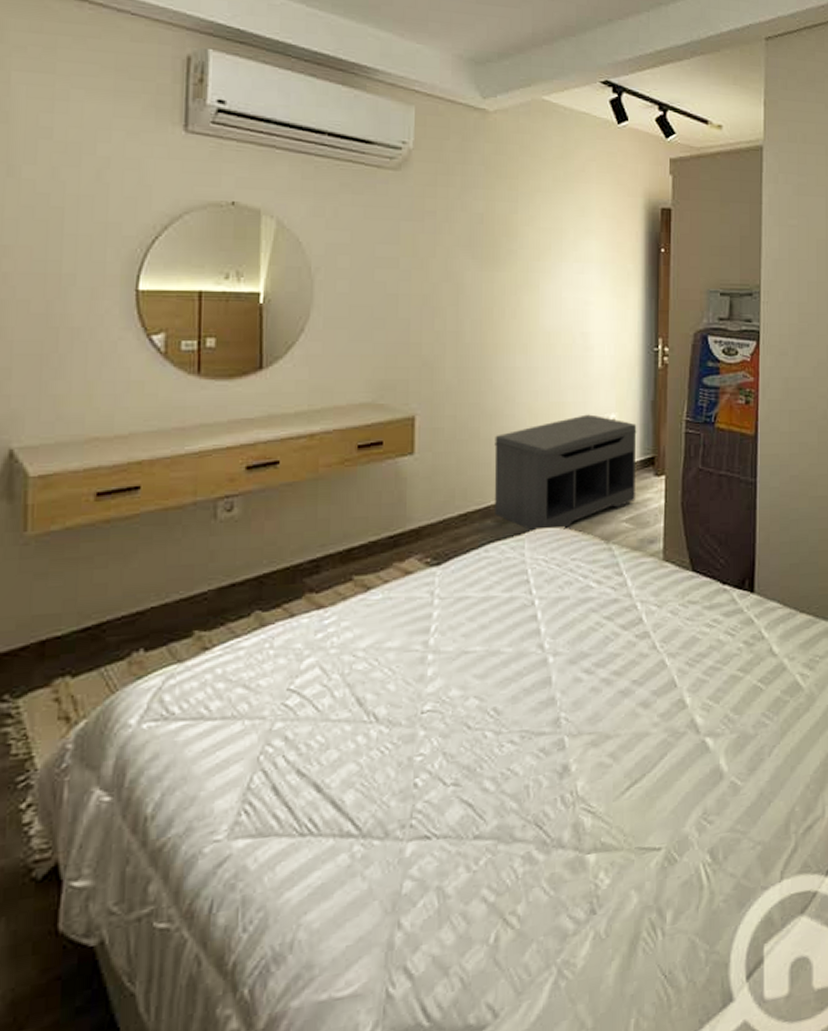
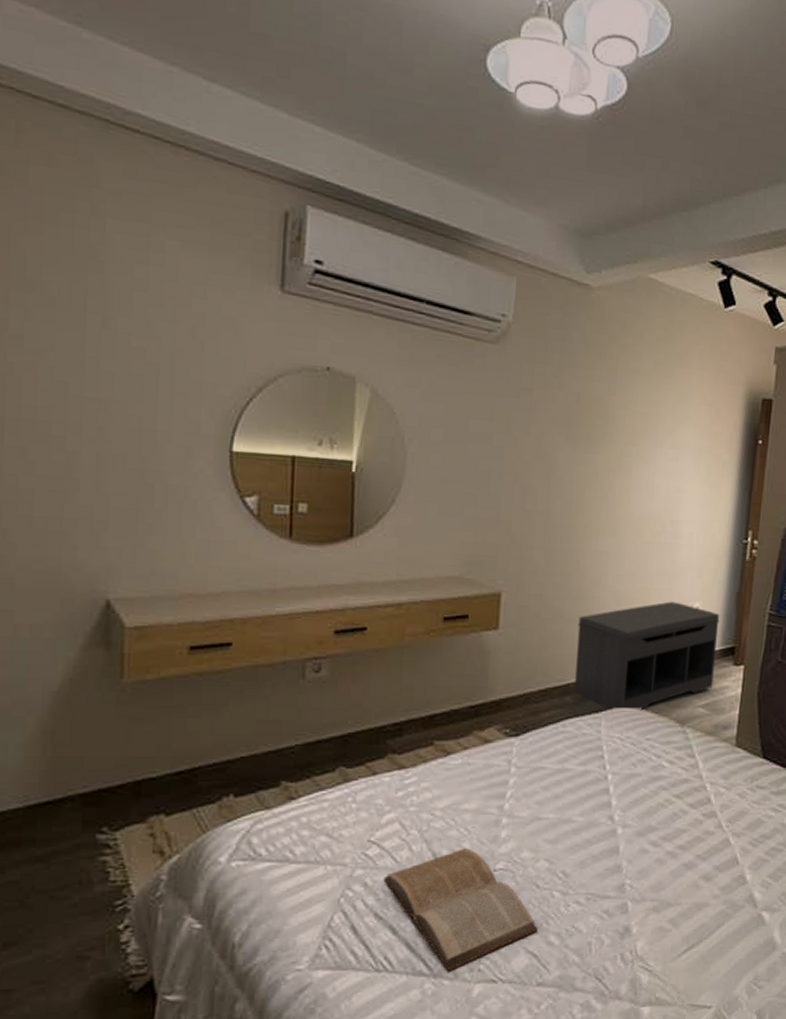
book: none [305,690,472,830] -> present [383,848,538,972]

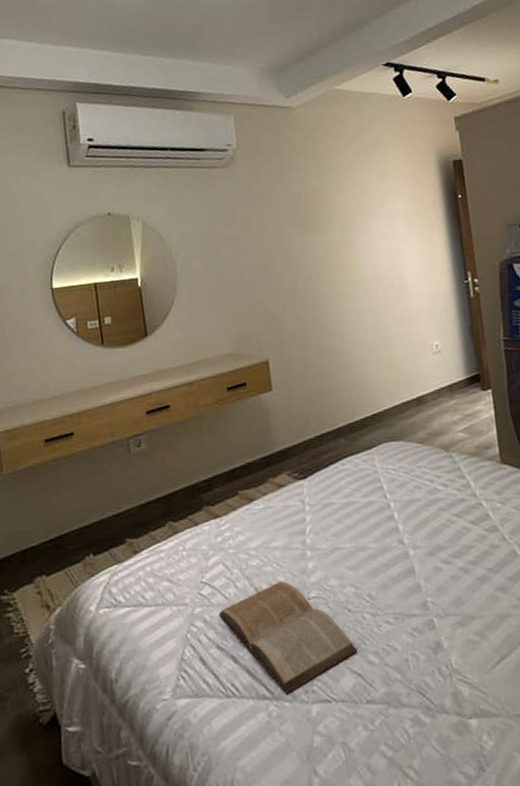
bench: present [574,601,720,712] -> none [336,343,467,447]

